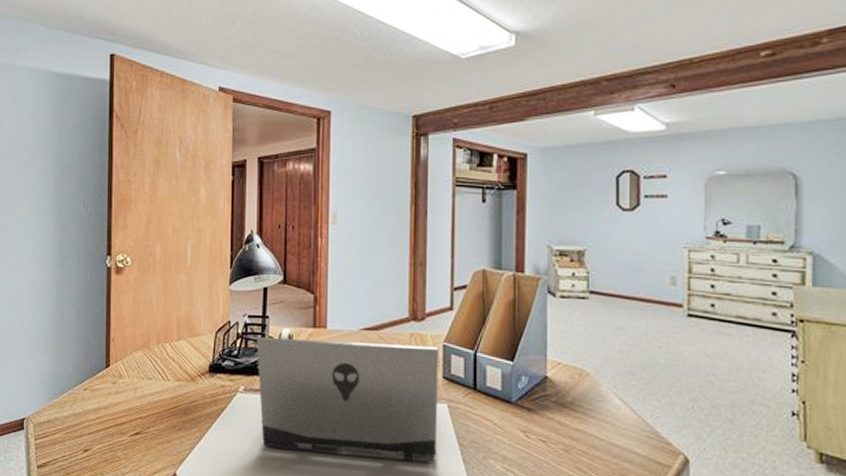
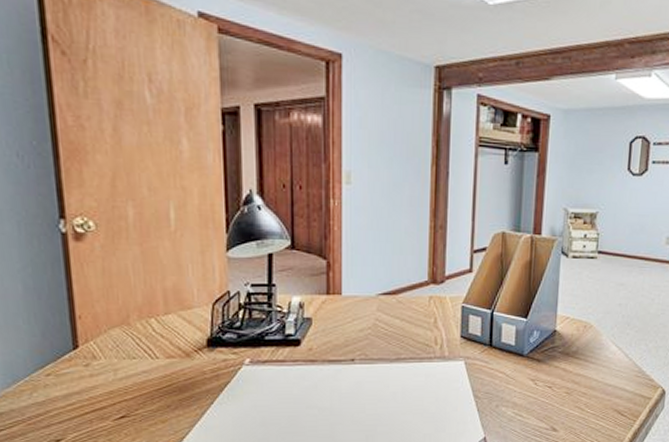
laptop computer: present [257,336,439,462] -> none [263,306,458,418]

